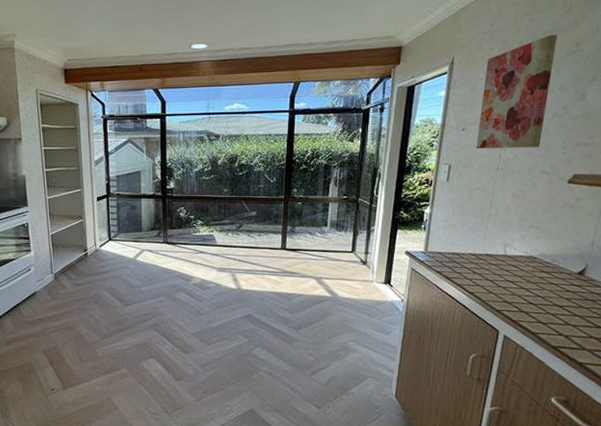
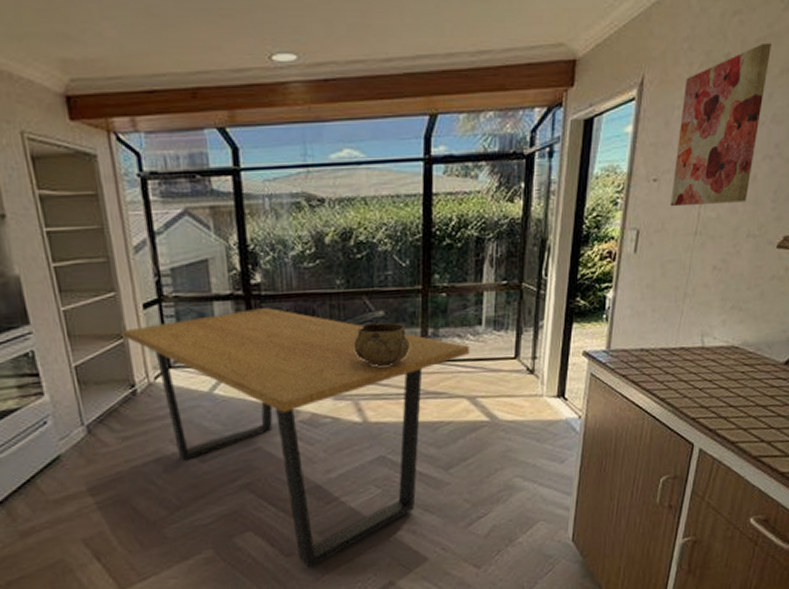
dining table: none [83,205,318,391] -> present [122,308,470,568]
decorative bowl: none [233,220,273,250] -> present [353,322,410,366]

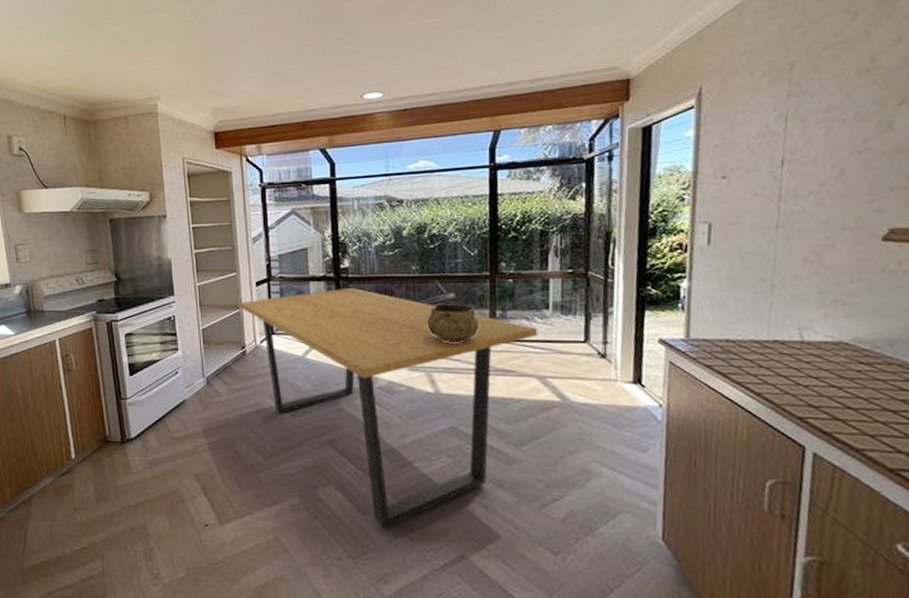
wall art: present [671,42,772,207] -> none [743,48,843,202]

